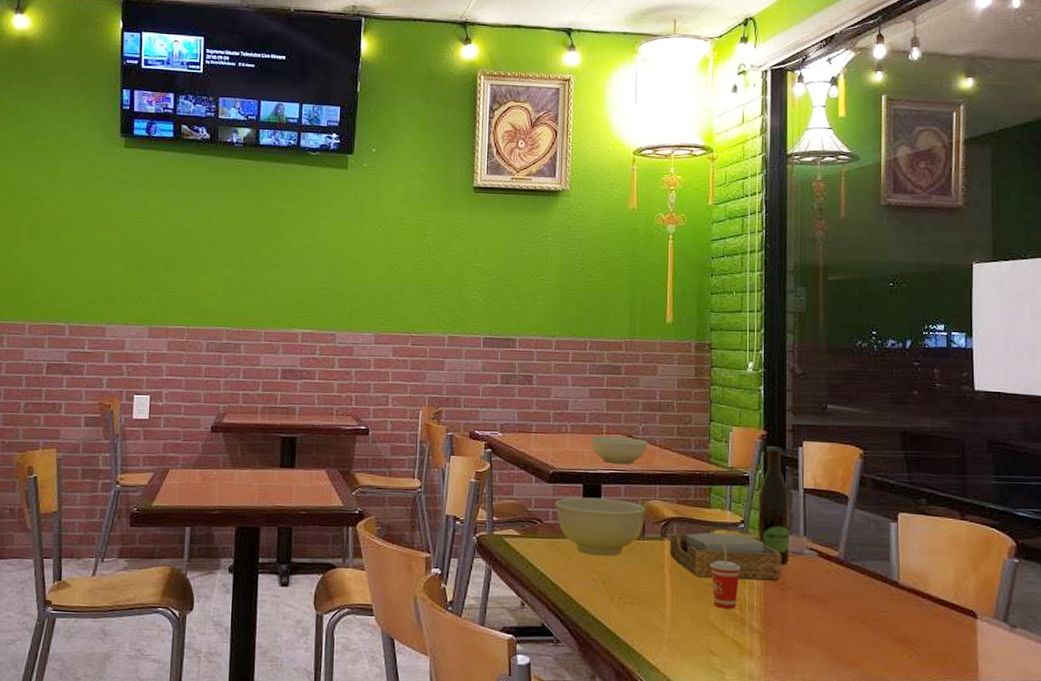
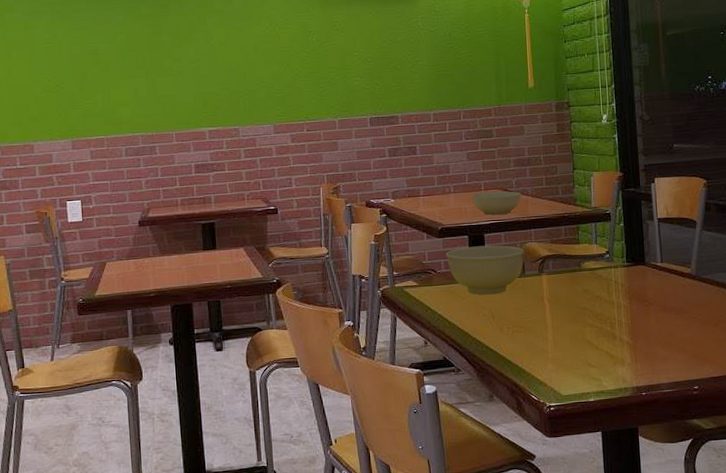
napkin holder: present [669,533,782,580] -> none [546,263,644,303]
beverage cup: present [708,536,741,609] -> none [579,267,609,327]
bottle: present [758,446,789,565] -> none [619,185,649,285]
teacup: present [788,534,820,557] -> none [647,257,676,277]

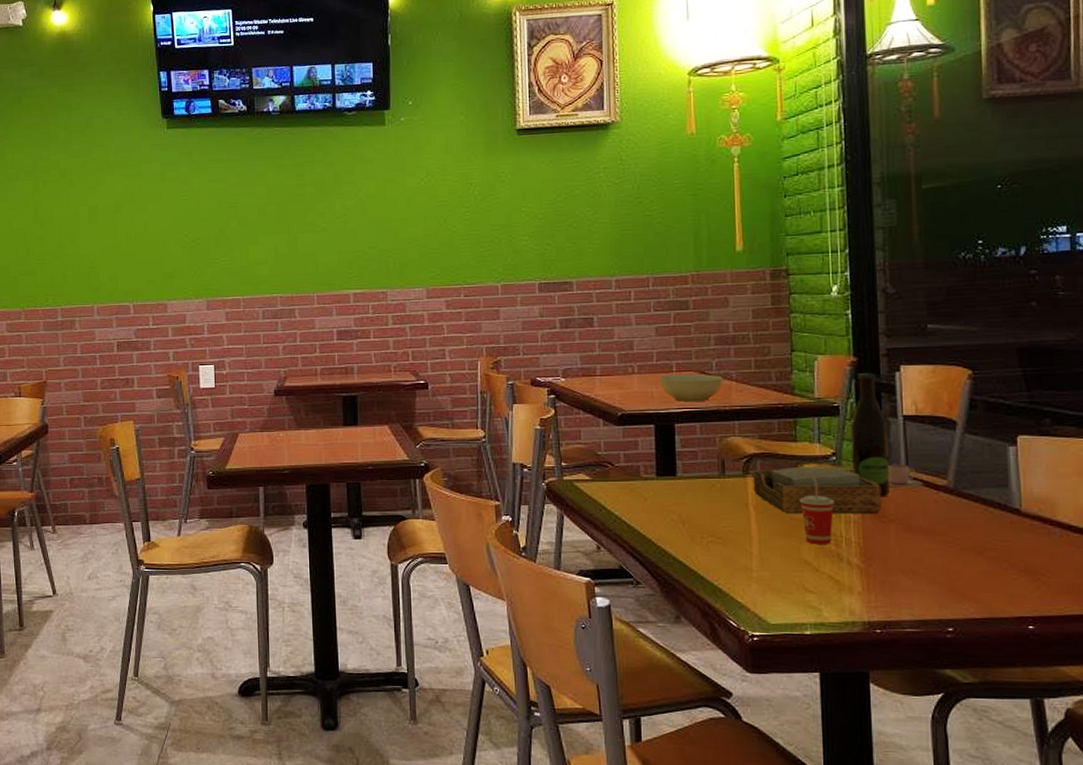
soup bowl: present [445,245,525,295] -> none [625,437,726,496]
napkin holder: none [546,263,644,303] -> present [753,467,882,514]
beverage cup: none [579,267,609,327] -> present [796,470,834,544]
bottle: none [619,185,649,285] -> present [851,373,890,497]
teacup: none [647,257,676,277] -> present [887,464,926,488]

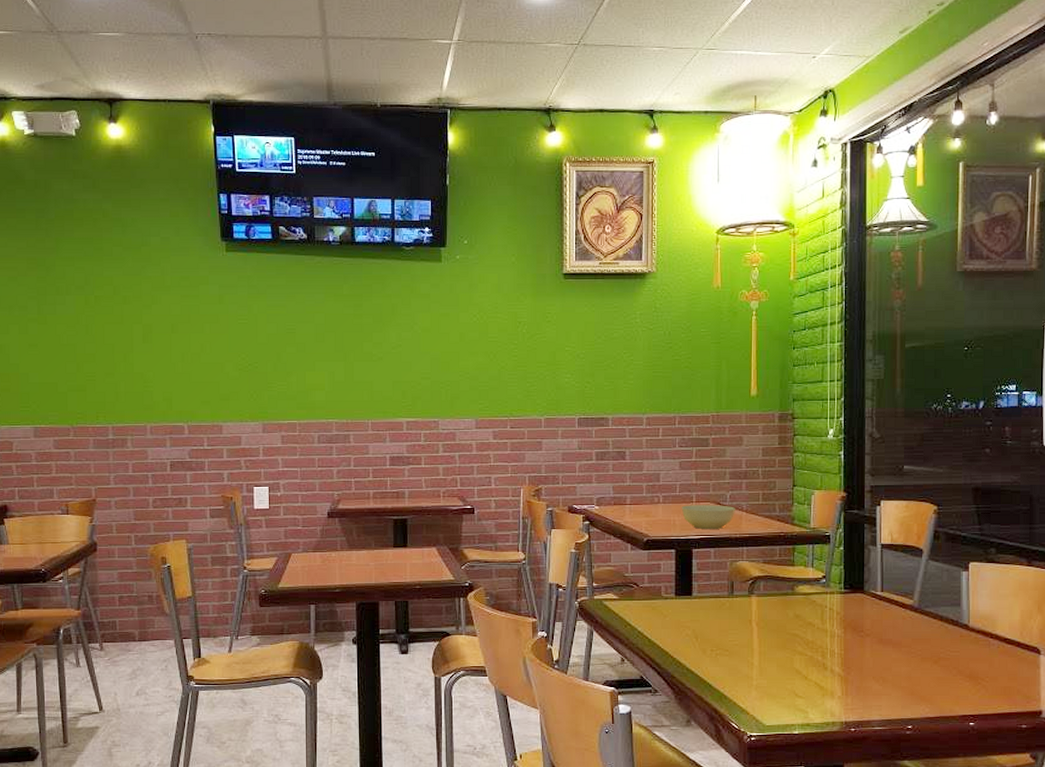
napkin holder: present [753,467,882,514] -> none [756,588,861,629]
beverage cup: present [796,470,834,544] -> none [793,591,823,655]
bottle: present [851,373,890,497] -> none [838,507,868,615]
teacup: present [887,464,926,488] -> none [866,586,896,606]

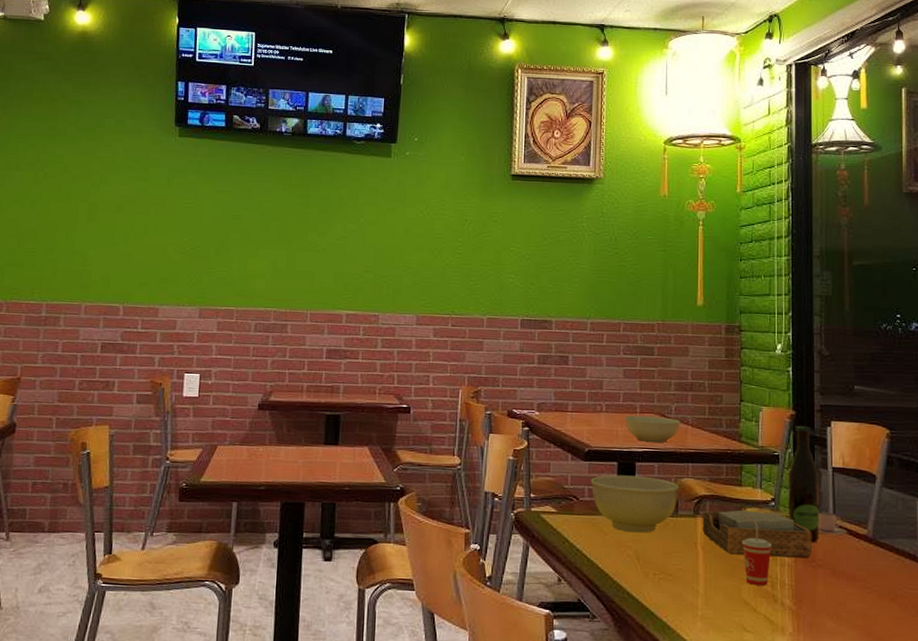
soup bowl: none [650,561,735,614] -> present [590,475,680,533]
napkin holder: none [756,588,861,629] -> present [702,510,813,558]
beverage cup: none [793,591,823,655] -> present [740,513,772,585]
bottle: none [838,507,868,615] -> present [788,426,819,543]
teacup: none [866,586,896,606] -> present [818,512,849,535]

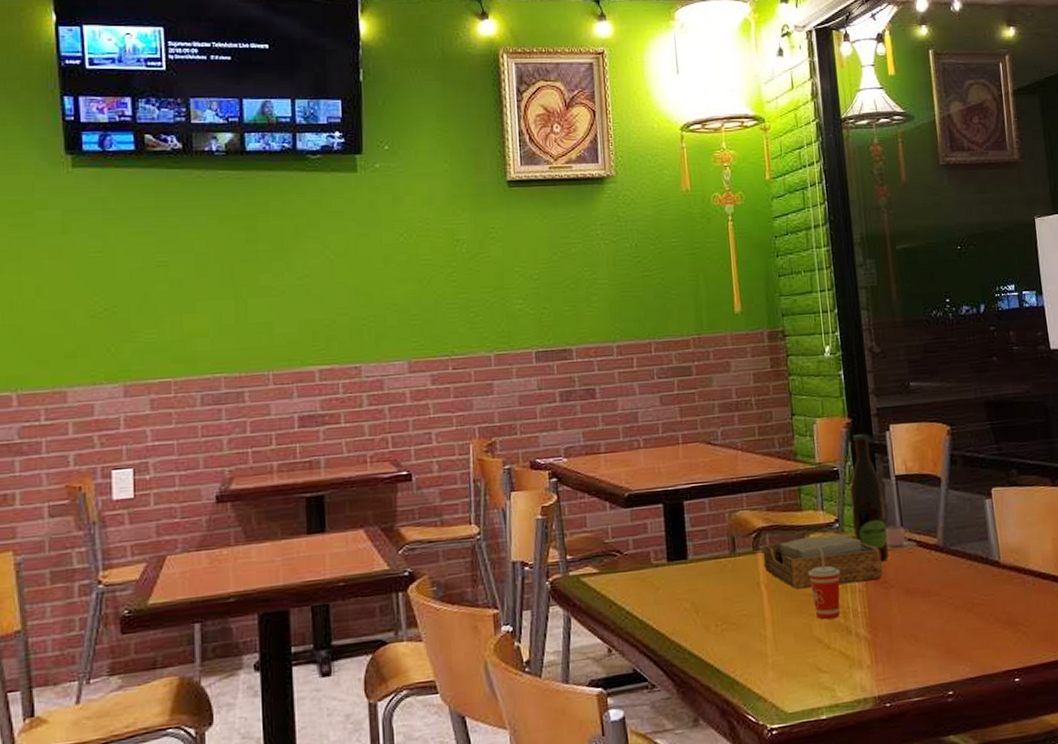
soup bowl: present [590,475,680,533] -> none [634,515,735,582]
bowl: present [624,415,681,442] -> none [666,444,729,476]

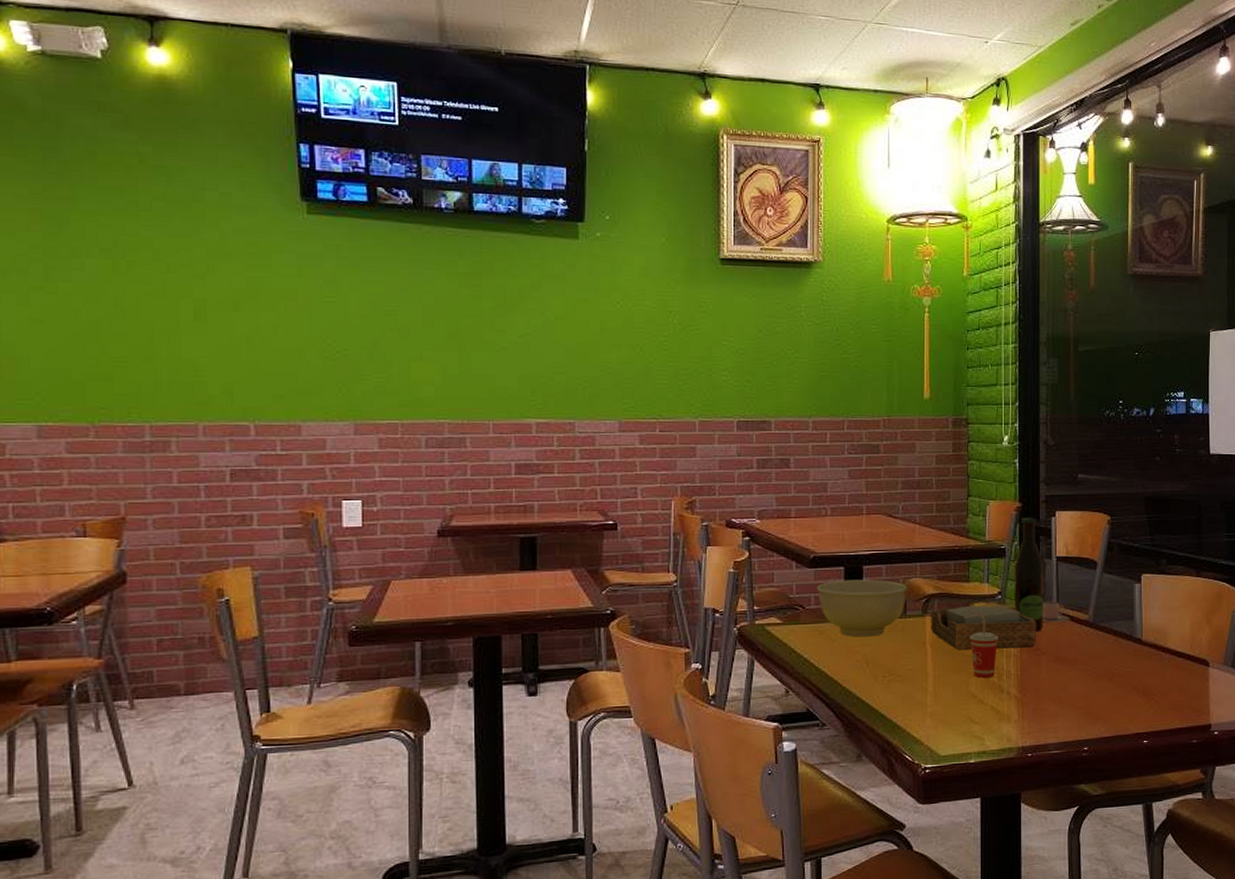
soup bowl: none [634,515,735,582] -> present [816,579,908,637]

